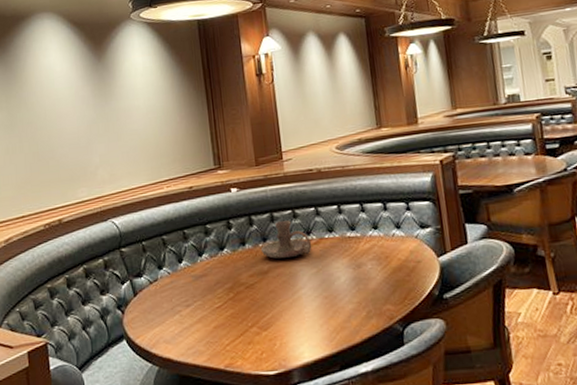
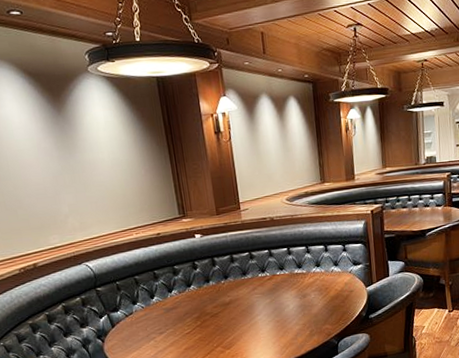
candle holder: present [260,220,312,259] -> none [222,261,267,293]

